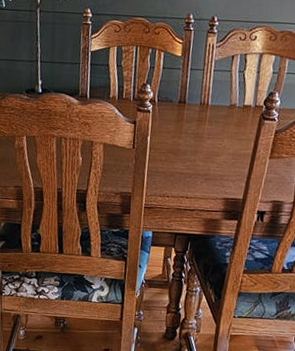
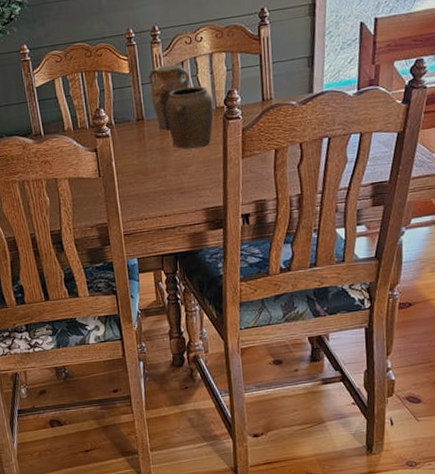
jar set: none [196,55,254,140] -> present [148,64,214,149]

